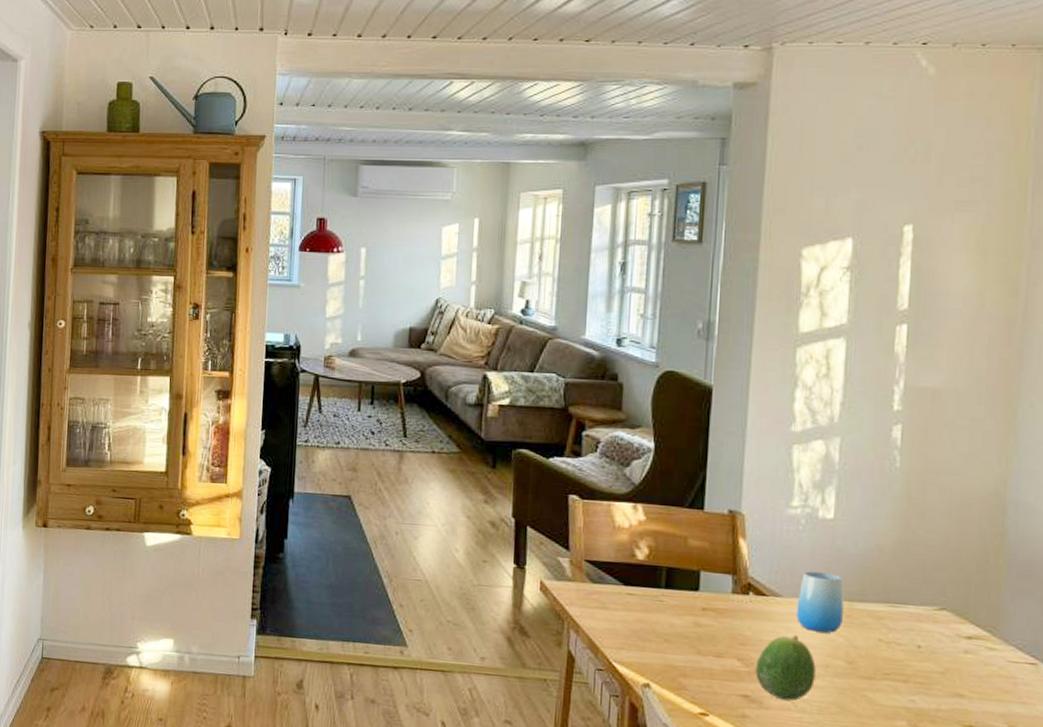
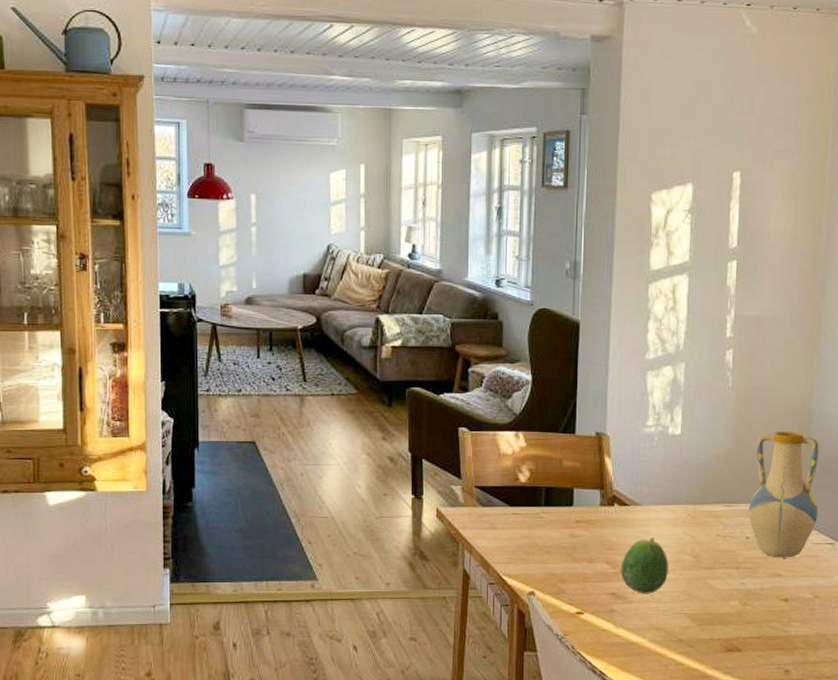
cup: present [796,571,845,633] -> none [652,481,690,533]
vase: none [919,523,1017,676] -> present [748,432,820,558]

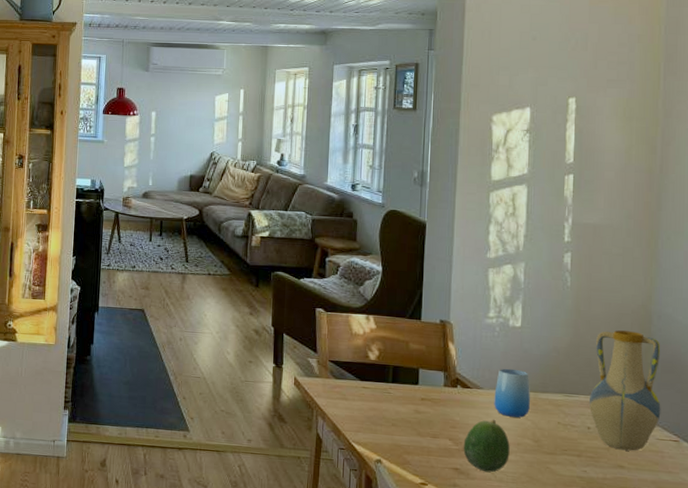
cup: none [652,481,690,533] -> present [494,368,531,418]

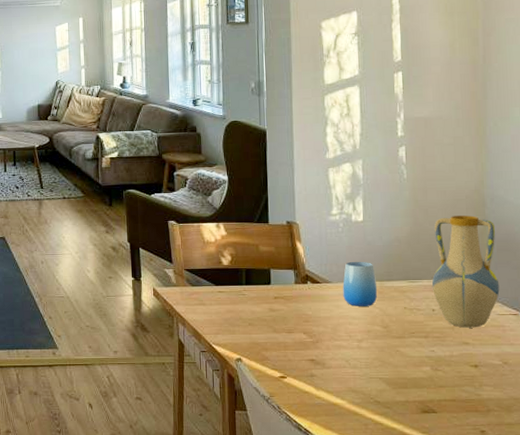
fruit: present [463,419,510,473] -> none [317,310,361,361]

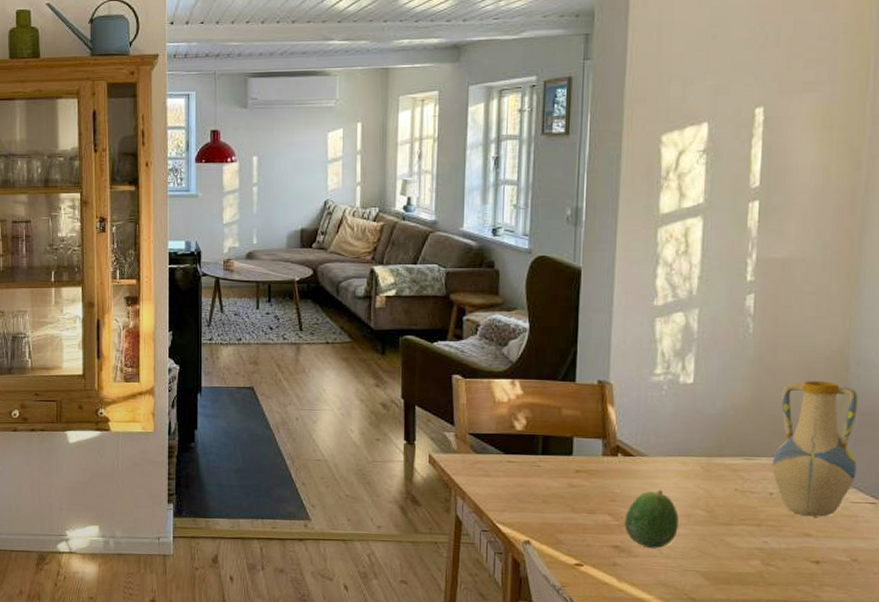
fruit: none [317,310,361,361] -> present [624,489,679,549]
cup: present [343,261,378,306] -> none [660,431,704,486]

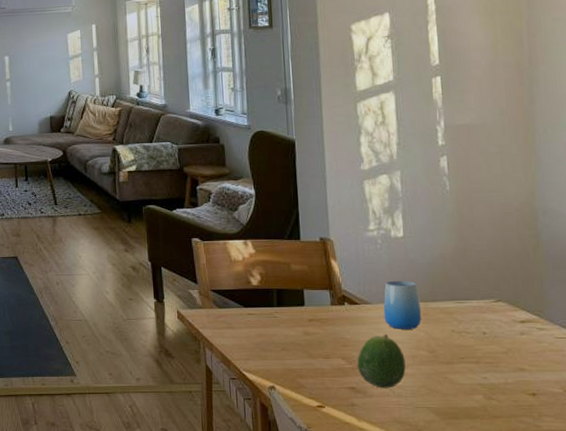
cup: none [660,431,704,486] -> present [383,280,422,329]
vase: present [771,381,859,517] -> none [481,230,557,353]

